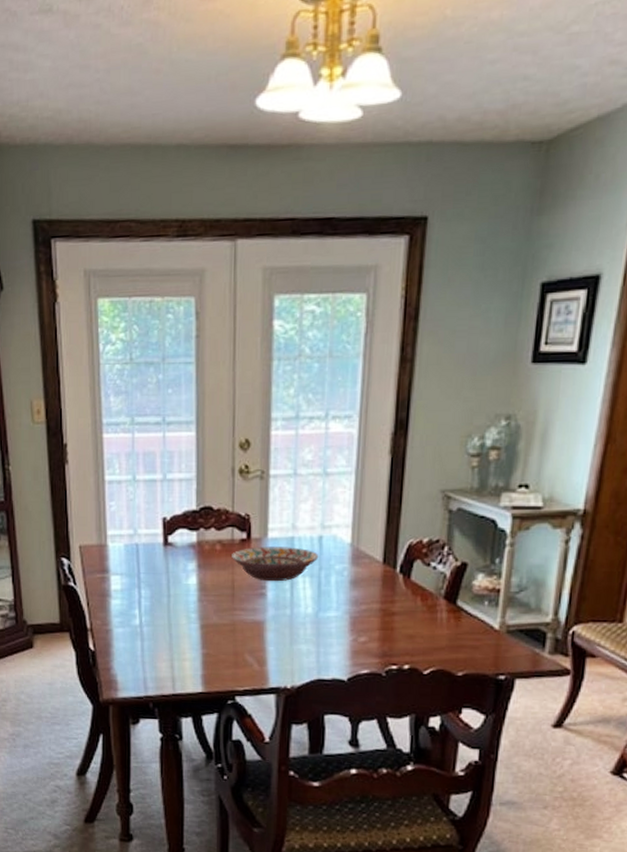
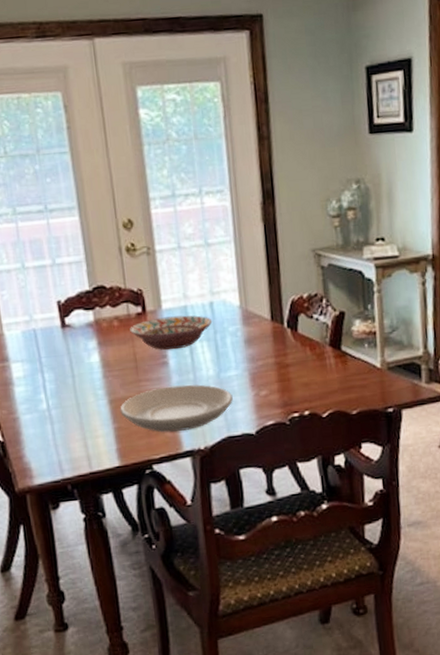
plate: none [210,619,329,667] -> present [120,384,233,433]

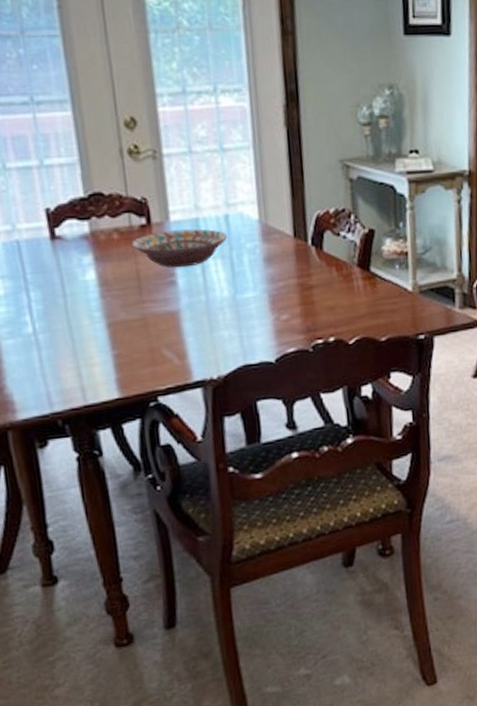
plate: present [120,384,233,433] -> none [120,307,250,360]

